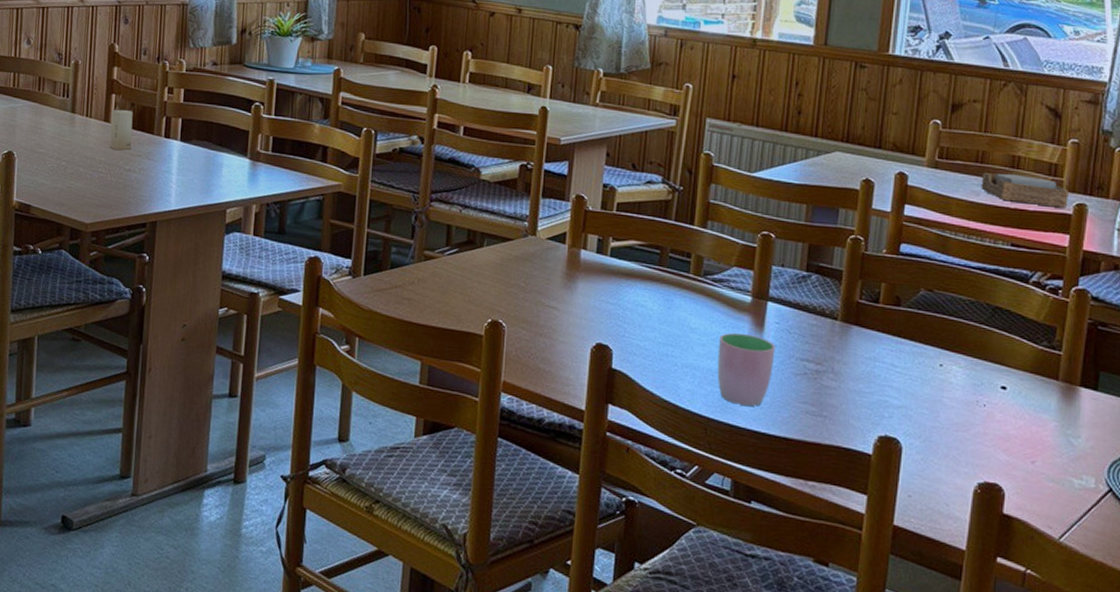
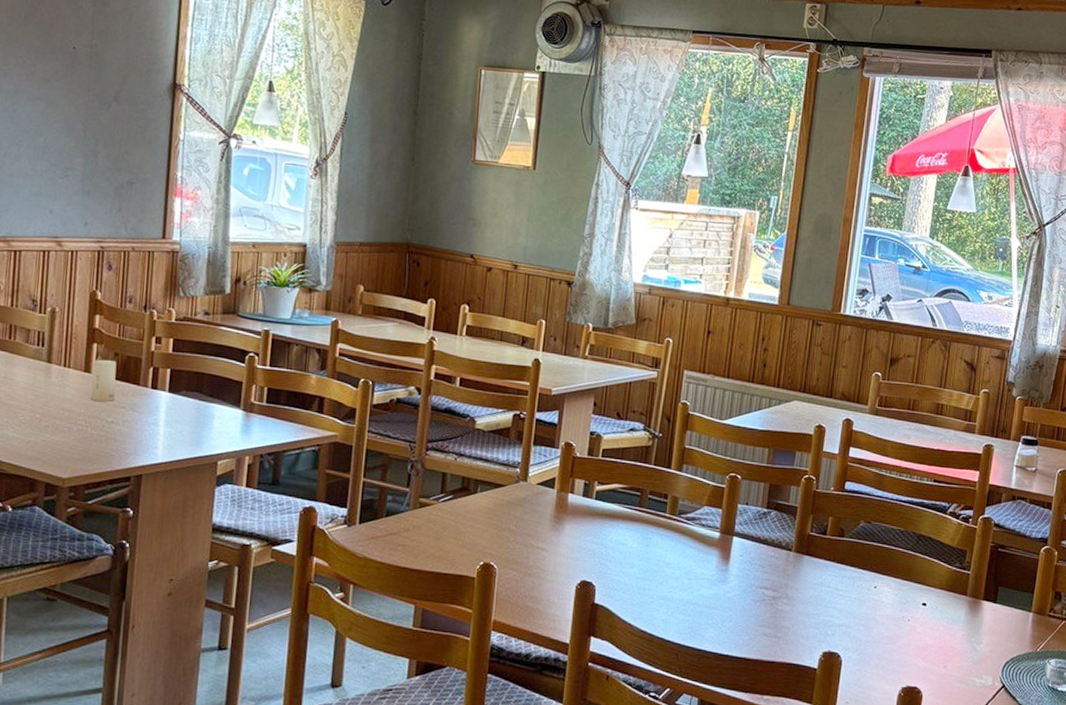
cup: present [717,332,775,406] -> none [688,566,739,631]
napkin holder: present [981,173,1068,208] -> none [911,419,979,448]

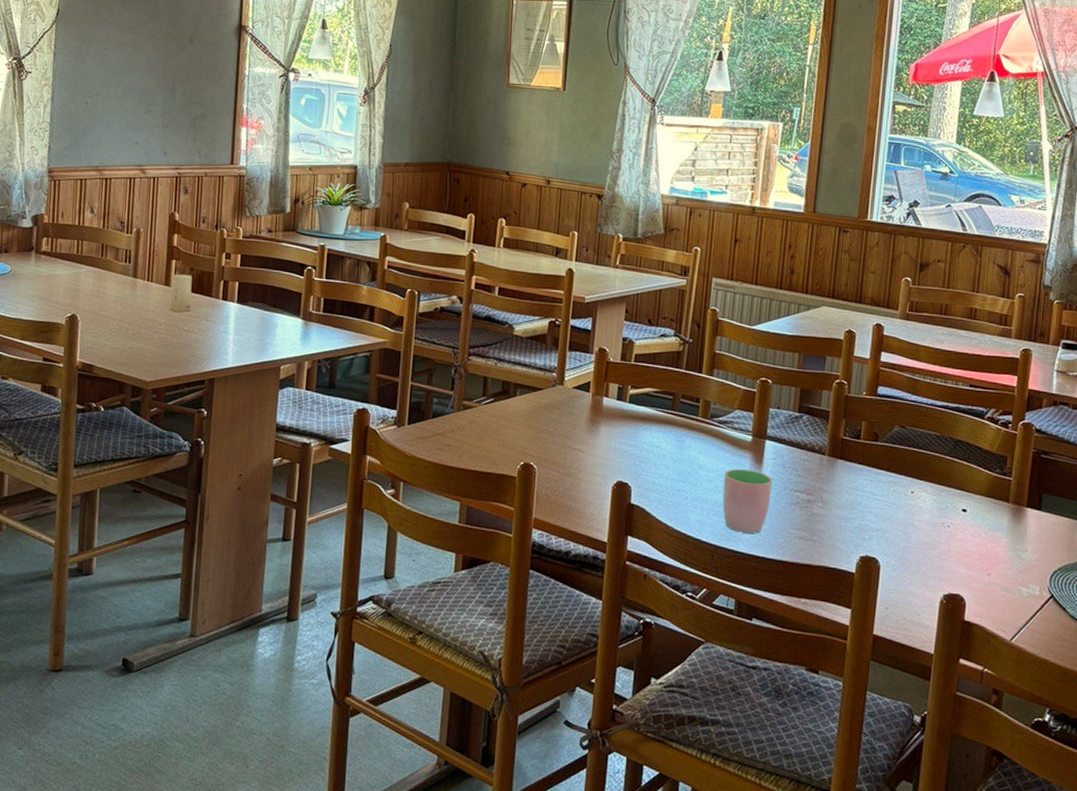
cup: none [688,566,739,631] -> present [722,468,772,533]

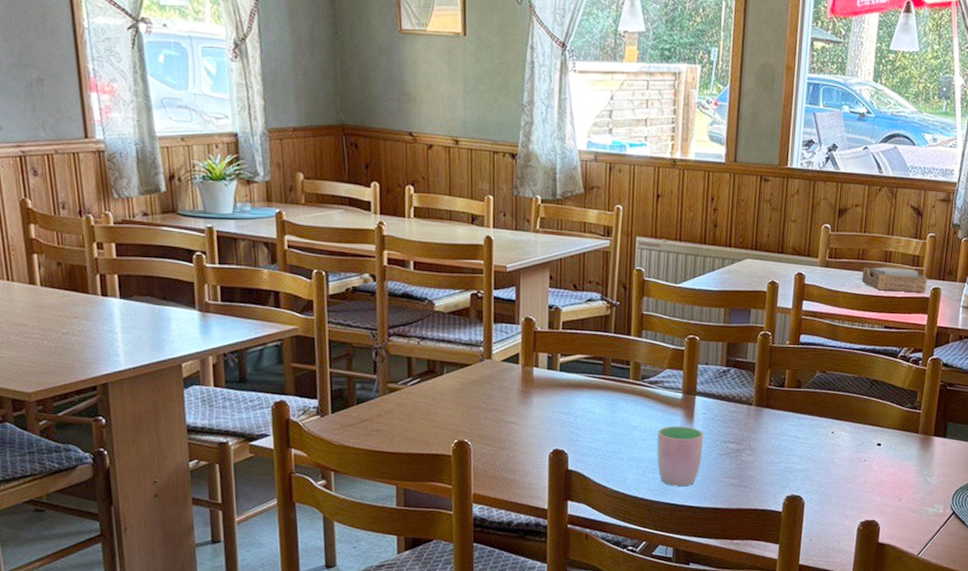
candle: present [170,274,193,313] -> none [36,269,66,314]
napkin holder: none [944,323,1016,353] -> present [861,267,927,293]

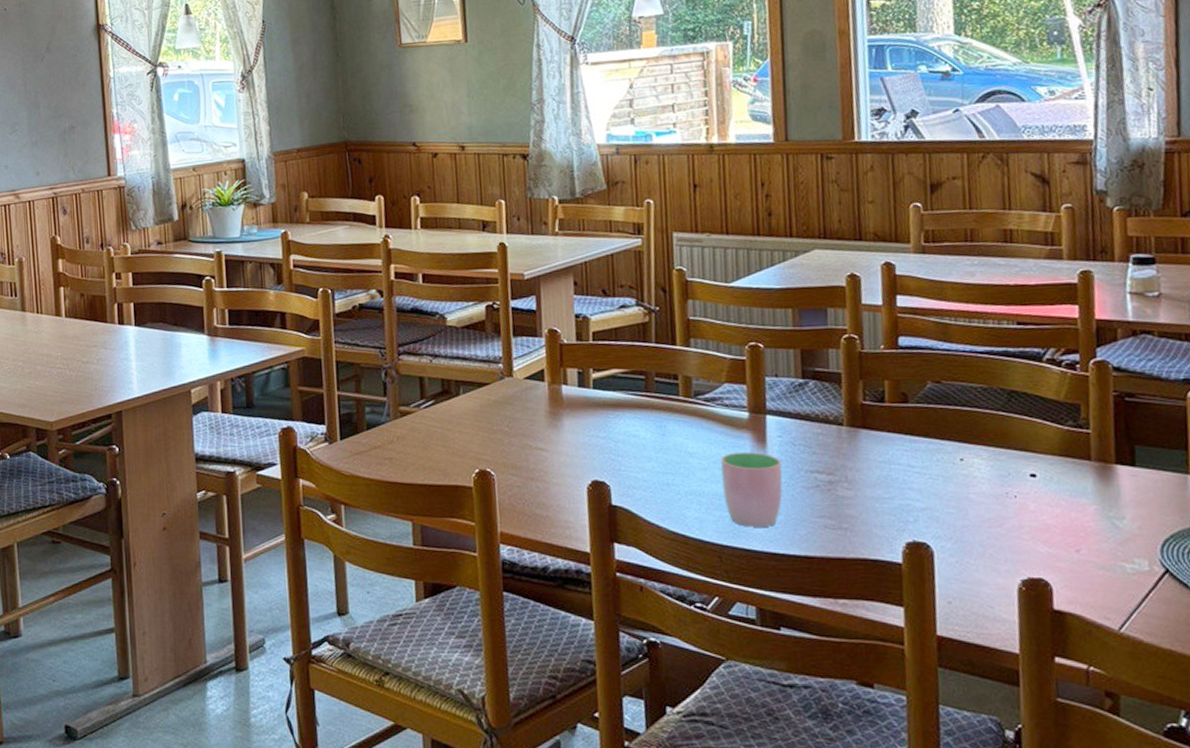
napkin holder: present [861,267,927,293] -> none [974,248,1071,279]

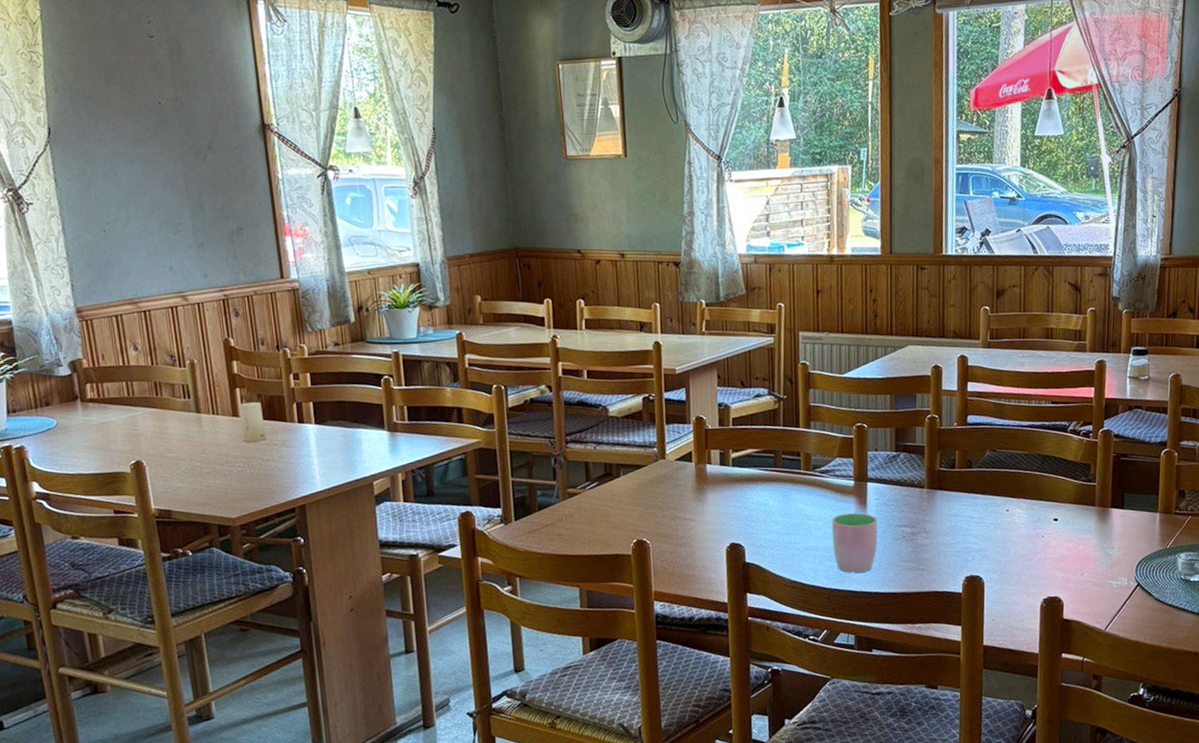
candle: none [62,301,87,344] -> present [238,401,266,443]

